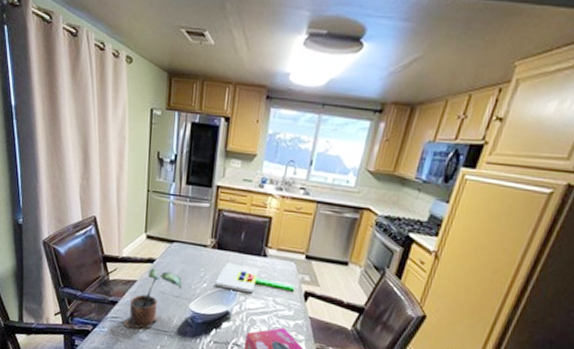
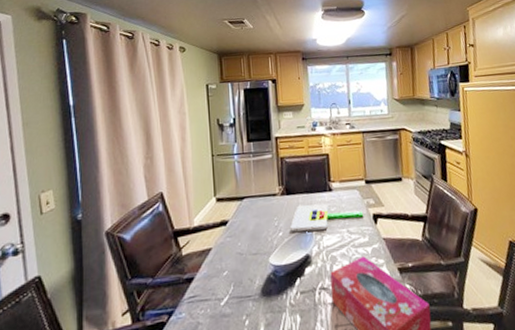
potted plant: present [123,268,182,329] -> none [202,229,259,306]

